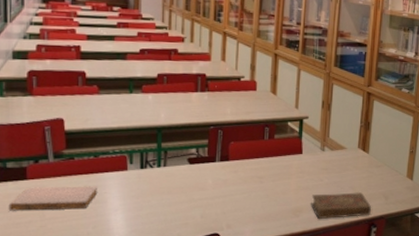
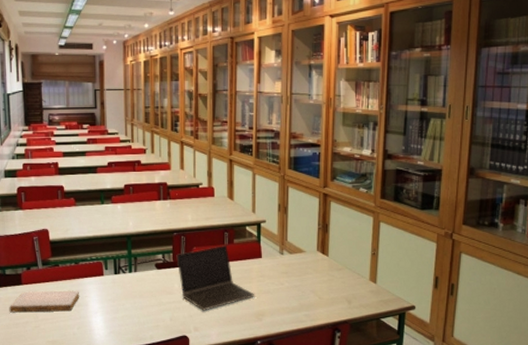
laptop computer: none [211,141,294,208] -> present [176,245,255,311]
book: present [310,192,372,219] -> none [272,296,335,323]

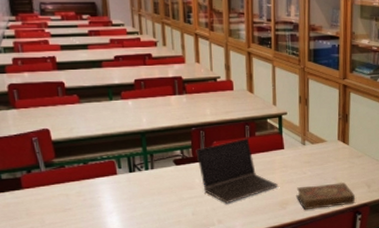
notebook: present [9,290,80,313] -> none [9,191,92,219]
book: none [272,296,335,323] -> present [295,182,356,210]

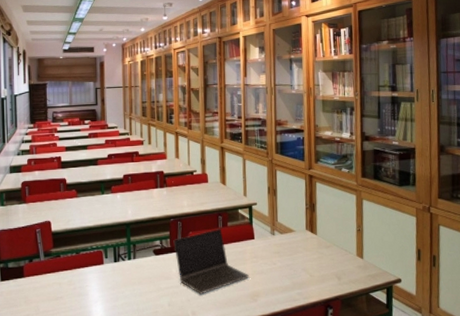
book: present [295,182,356,210] -> none [266,274,326,302]

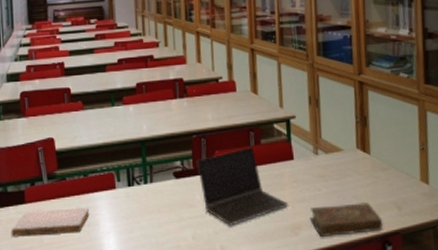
notebook: none [10,280,81,306] -> present [11,207,90,237]
book: none [266,274,326,302] -> present [309,202,383,237]

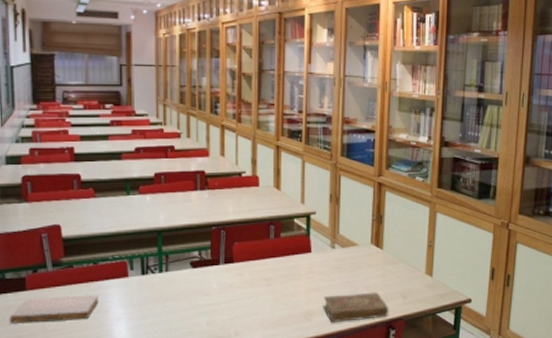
laptop computer: present [196,147,289,226] -> none [215,240,304,313]

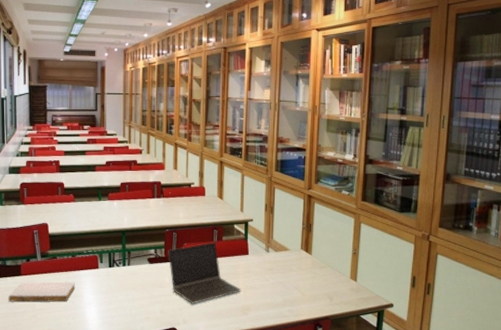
laptop computer: none [215,240,304,313] -> present [168,242,242,304]
book: present [322,292,389,322] -> none [257,292,317,318]

